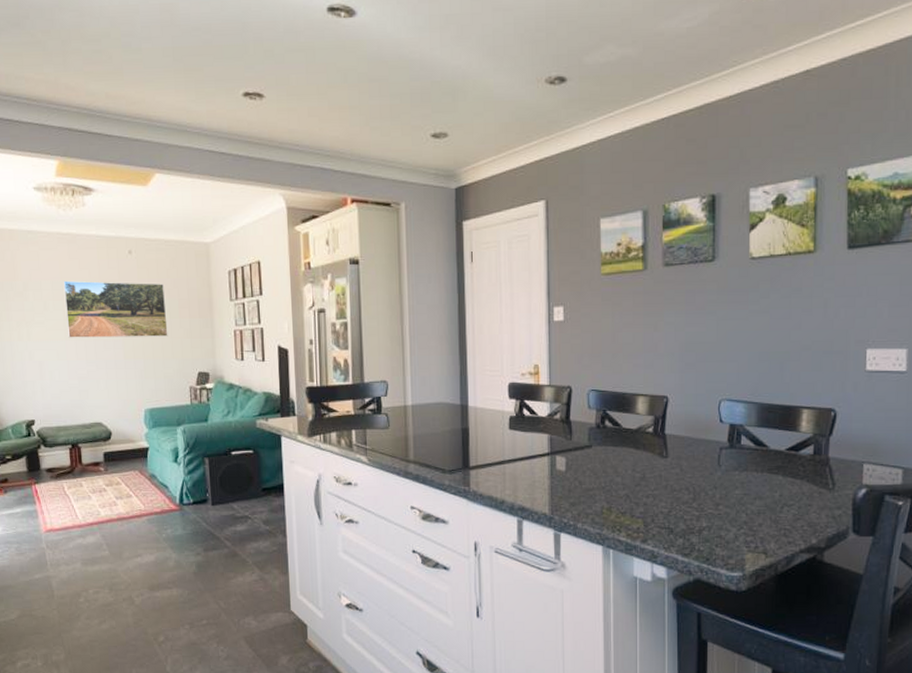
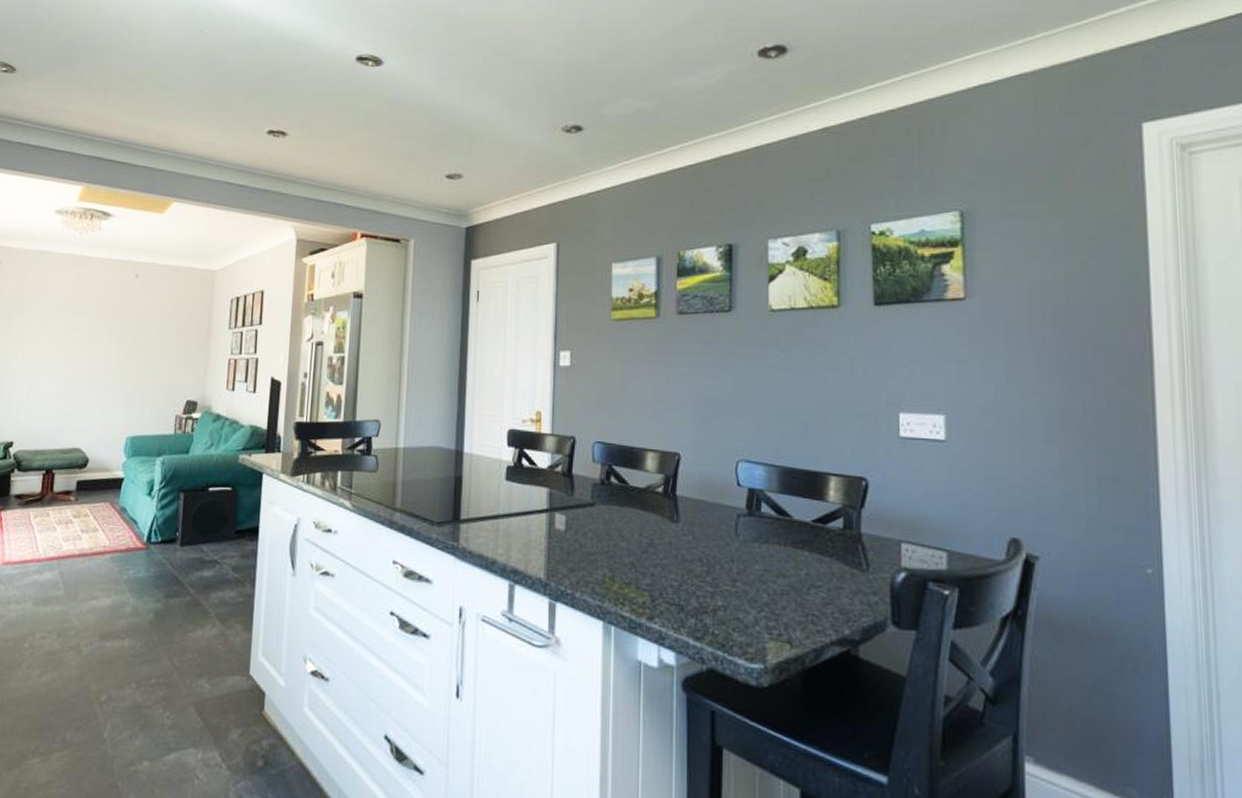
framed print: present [63,280,168,338] -> none [63,301,165,362]

